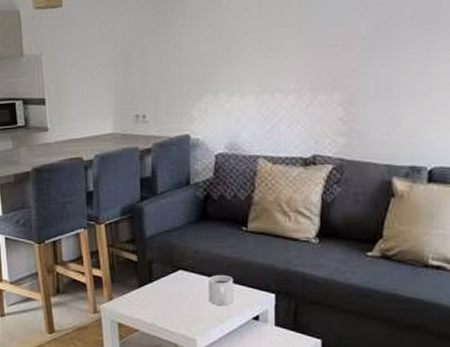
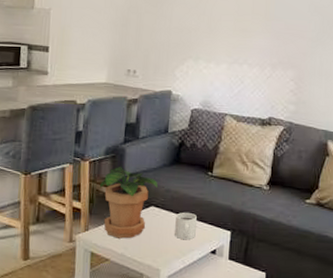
potted plant: none [120,227,184,307] -> present [100,166,158,239]

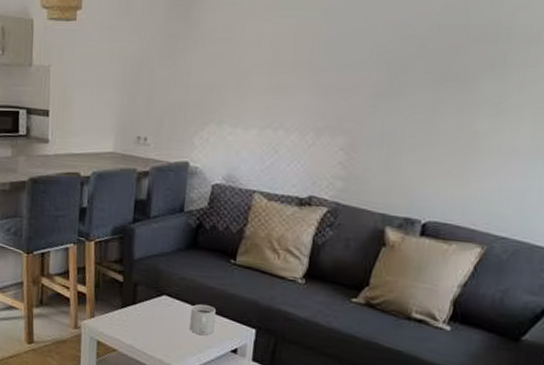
potted plant: present [100,166,158,239] -> none [107,248,171,329]

